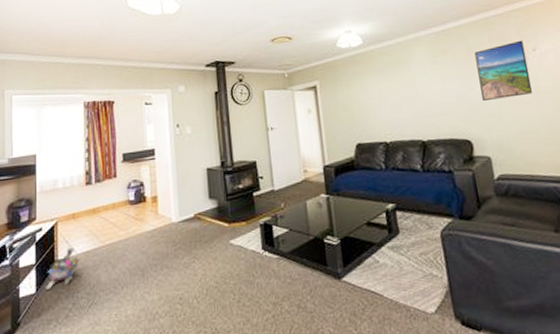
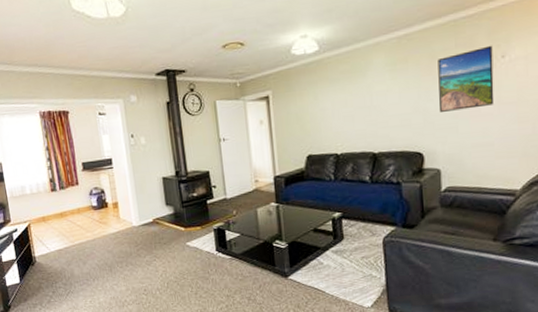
waste bin: present [46,247,80,290] -> none [27,246,54,280]

